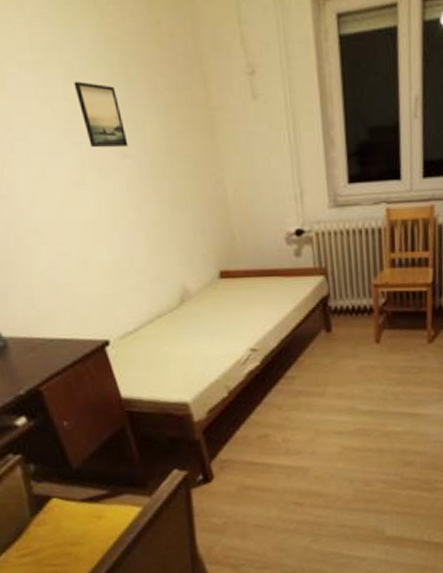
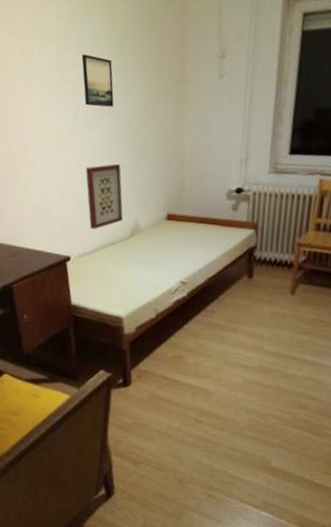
wall art: none [106,218,166,302] -> present [85,164,123,229]

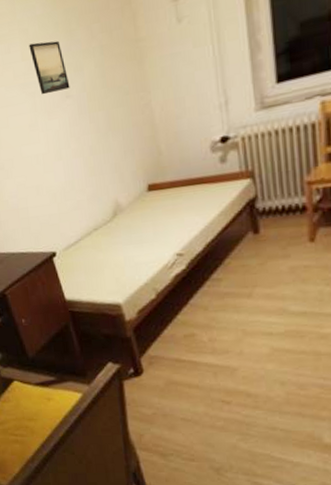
wall art: present [85,164,123,229] -> none [53,146,101,219]

